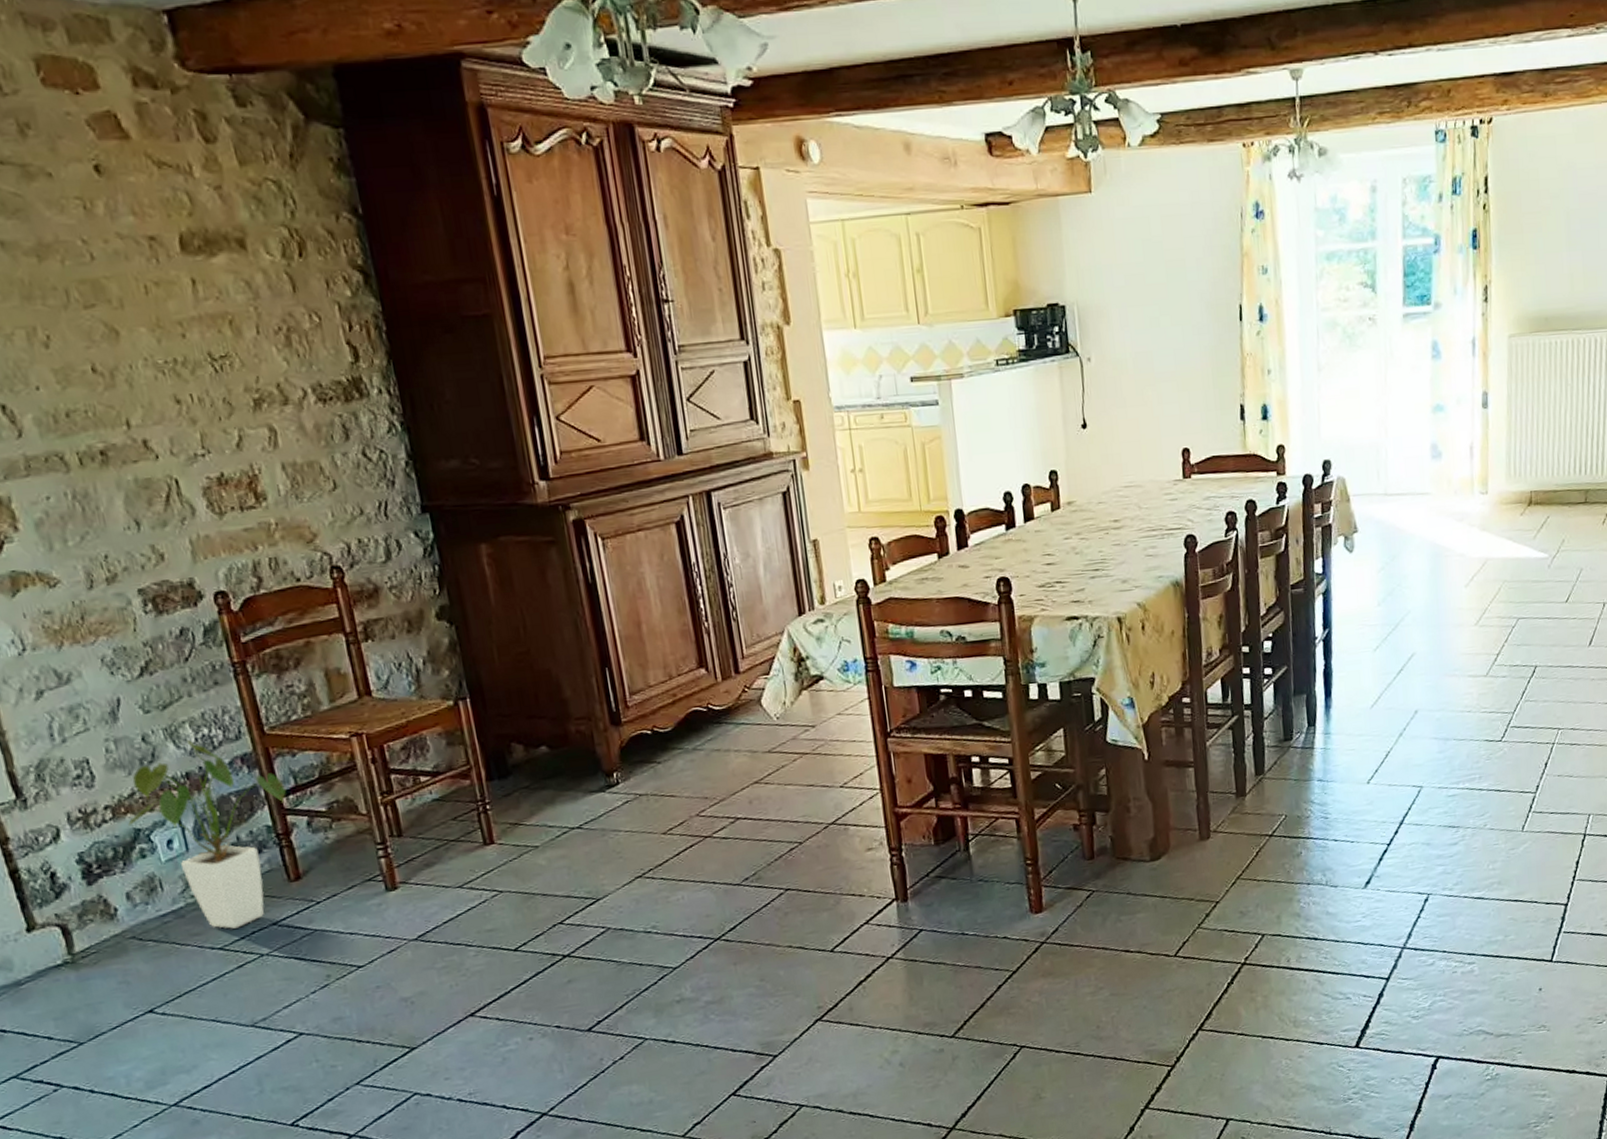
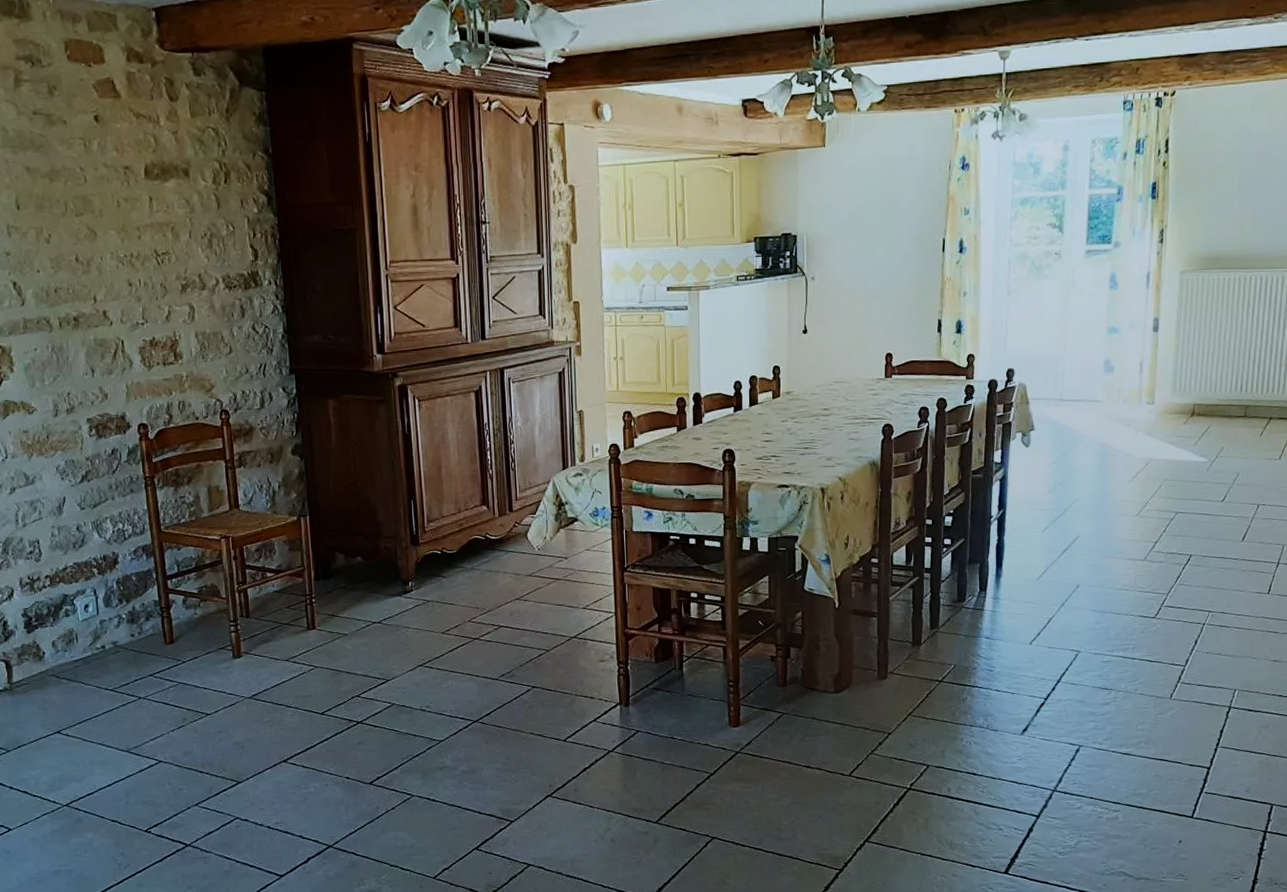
house plant: present [128,740,287,929] -> none [60,532,172,676]

